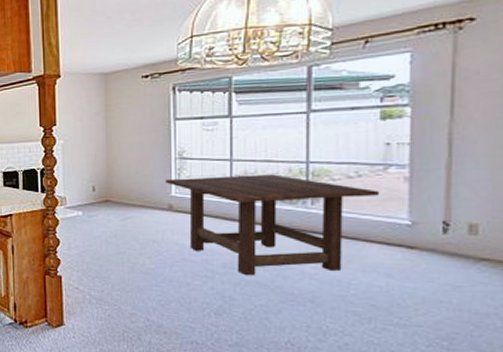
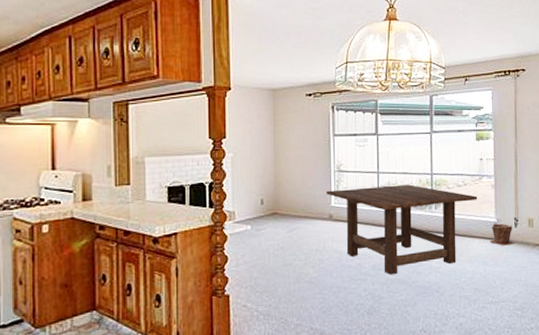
plant pot: none [397,227,442,256] -> present [490,223,515,246]

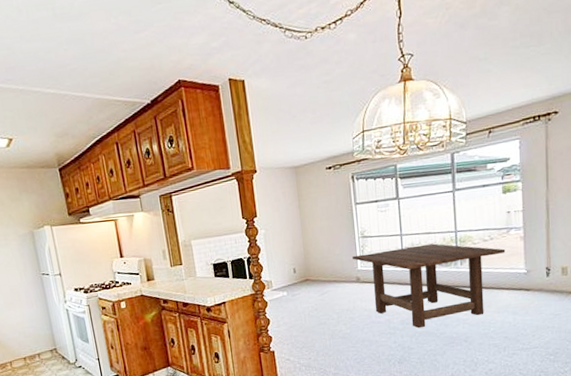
plant pot: present [490,223,515,246] -> none [519,273,547,296]

